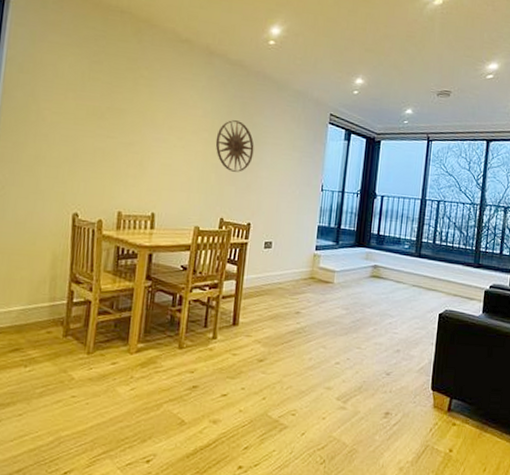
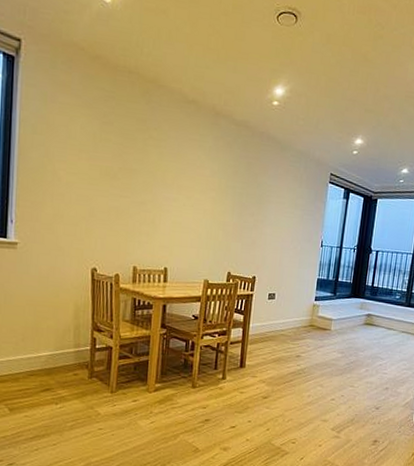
wall art: present [215,120,254,172] -> none [222,179,259,230]

